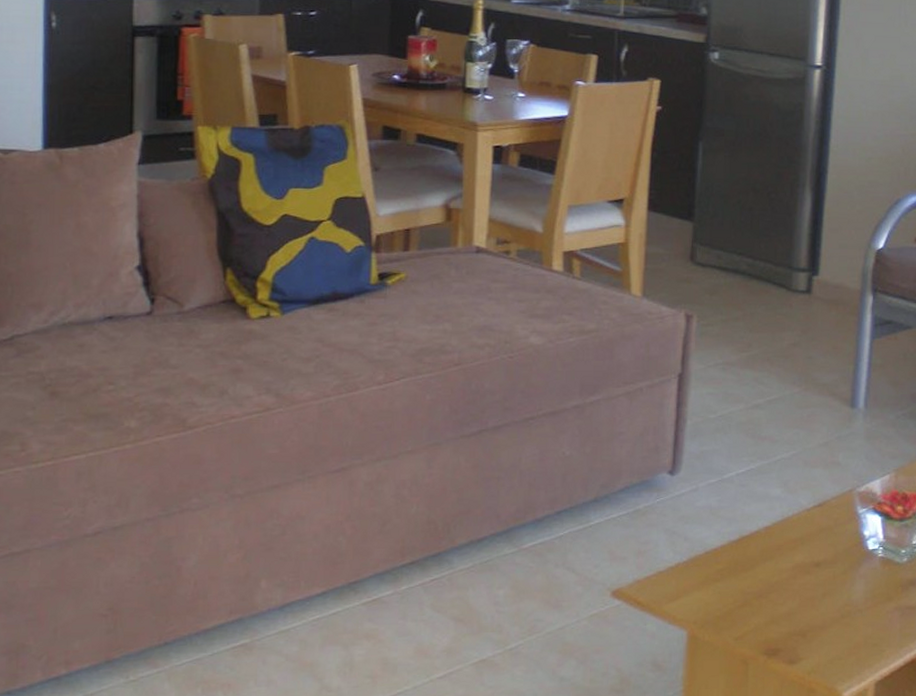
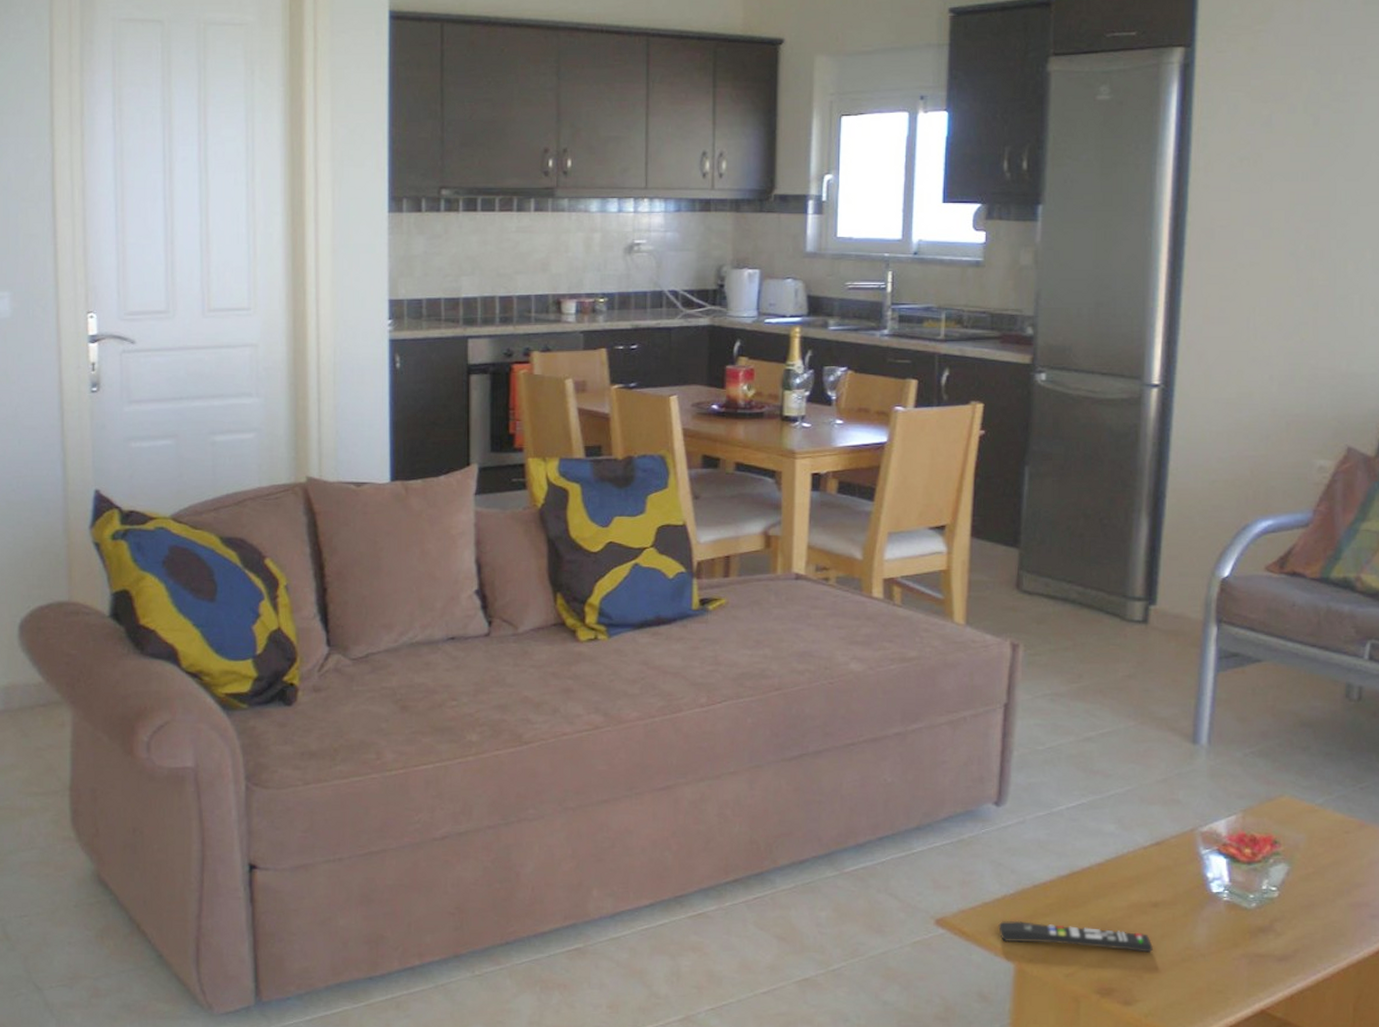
remote control: none [672,587,815,612] -> present [998,920,1153,953]

